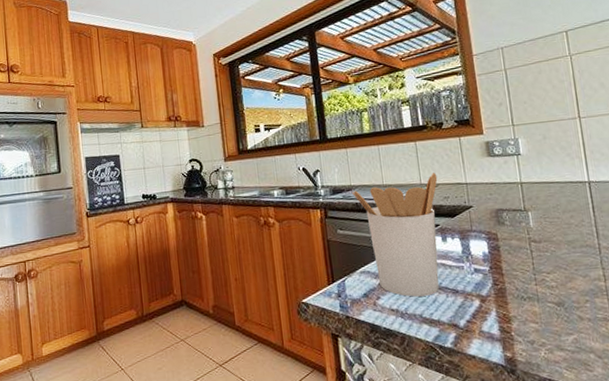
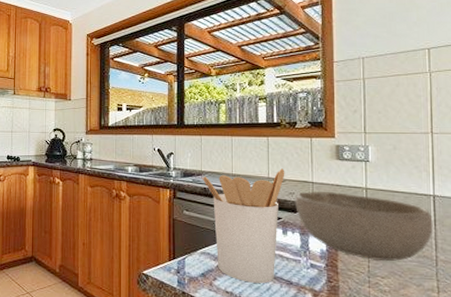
bowl: none [450,190,593,256] -> present [294,191,433,261]

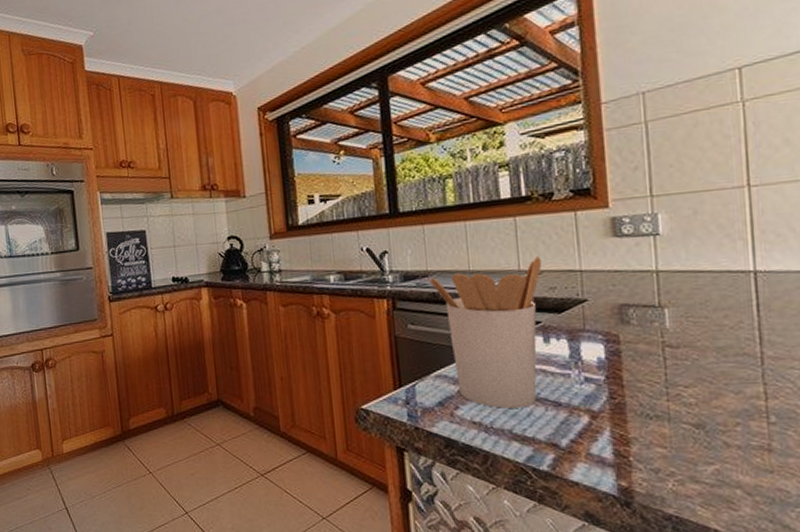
bowl: present [294,191,433,261] -> none [557,280,756,365]

